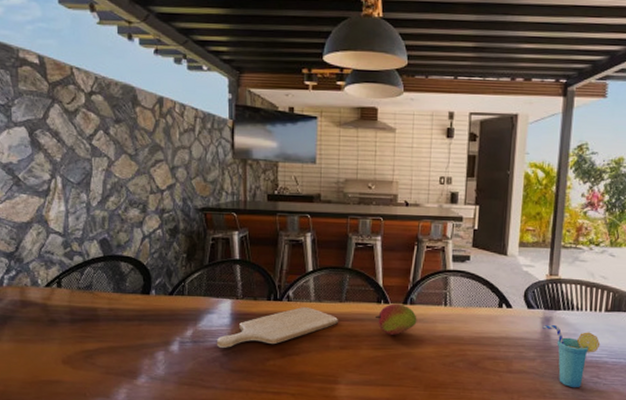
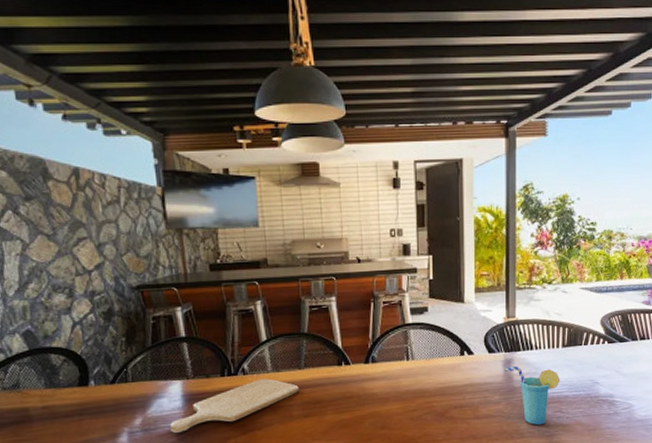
fruit: present [374,303,417,335] -> none [336,363,381,396]

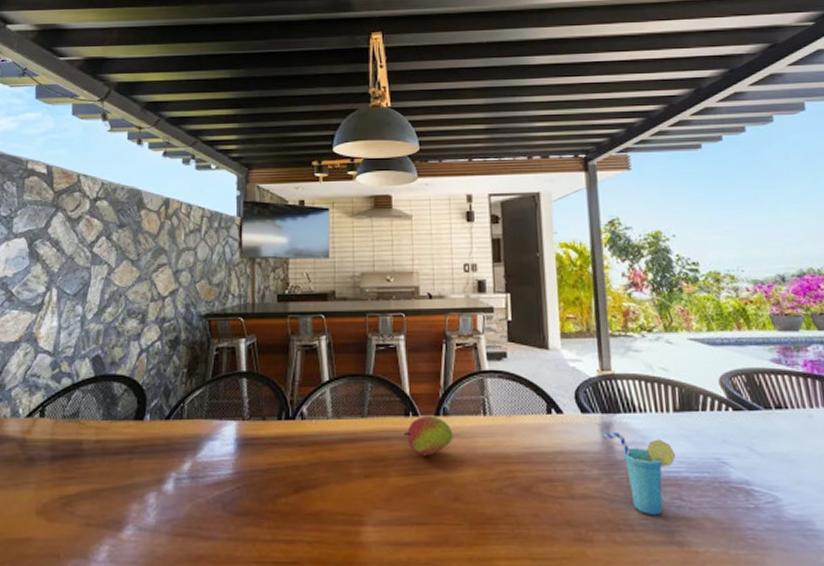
chopping board: present [170,378,300,433] -> none [219,426,362,484]
fruit: none [336,363,381,396] -> present [403,415,453,456]

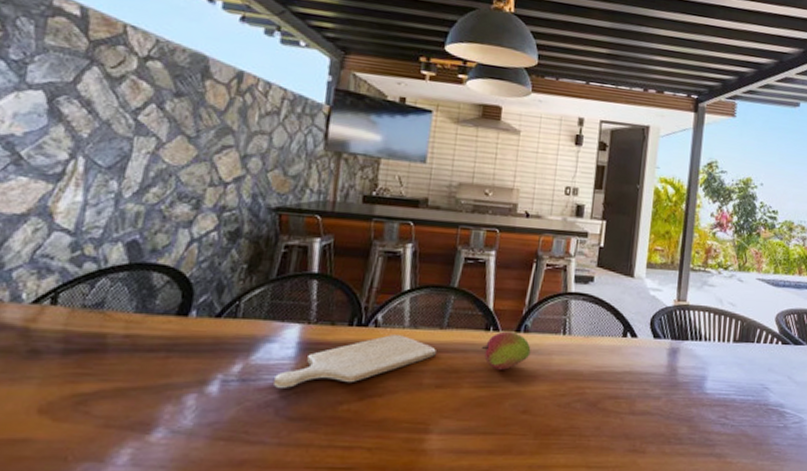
chopping board: none [219,426,362,484] -> present [274,335,438,388]
cup: present [602,431,676,516] -> none [669,356,729,431]

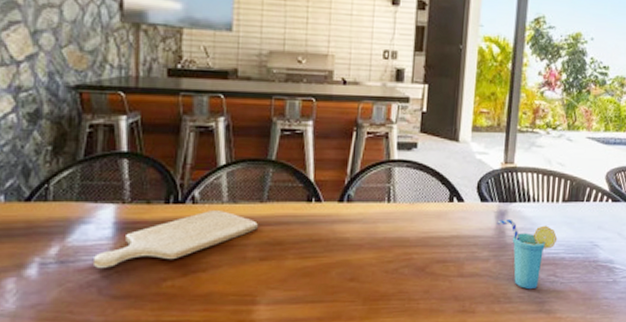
fruit: present [481,331,531,370] -> none [303,202,355,240]
cup: none [669,356,729,431] -> present [497,218,558,290]

